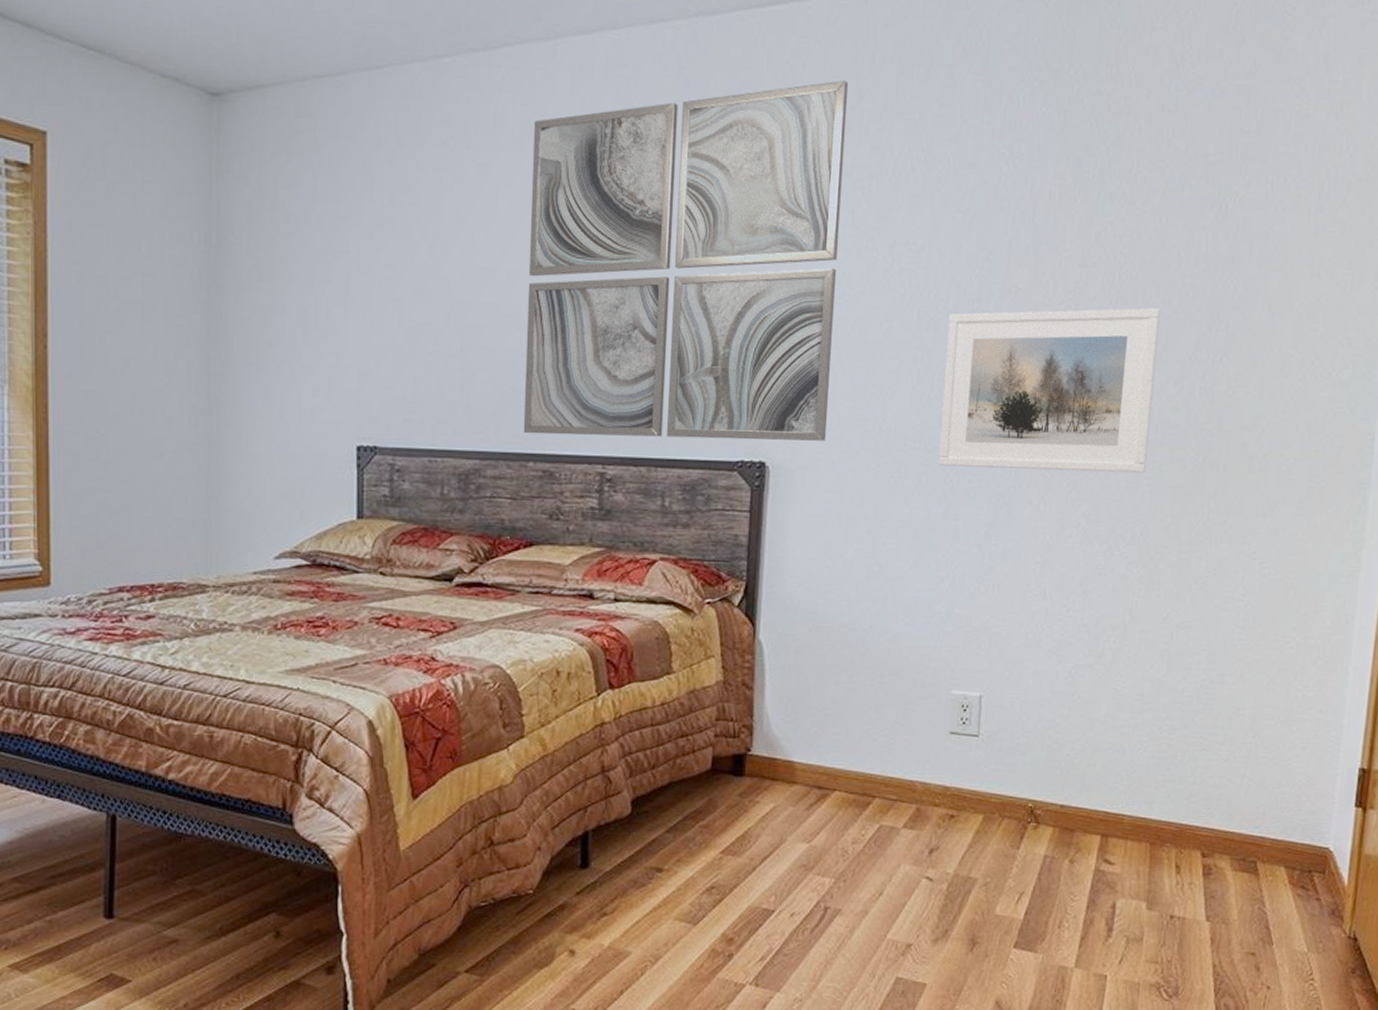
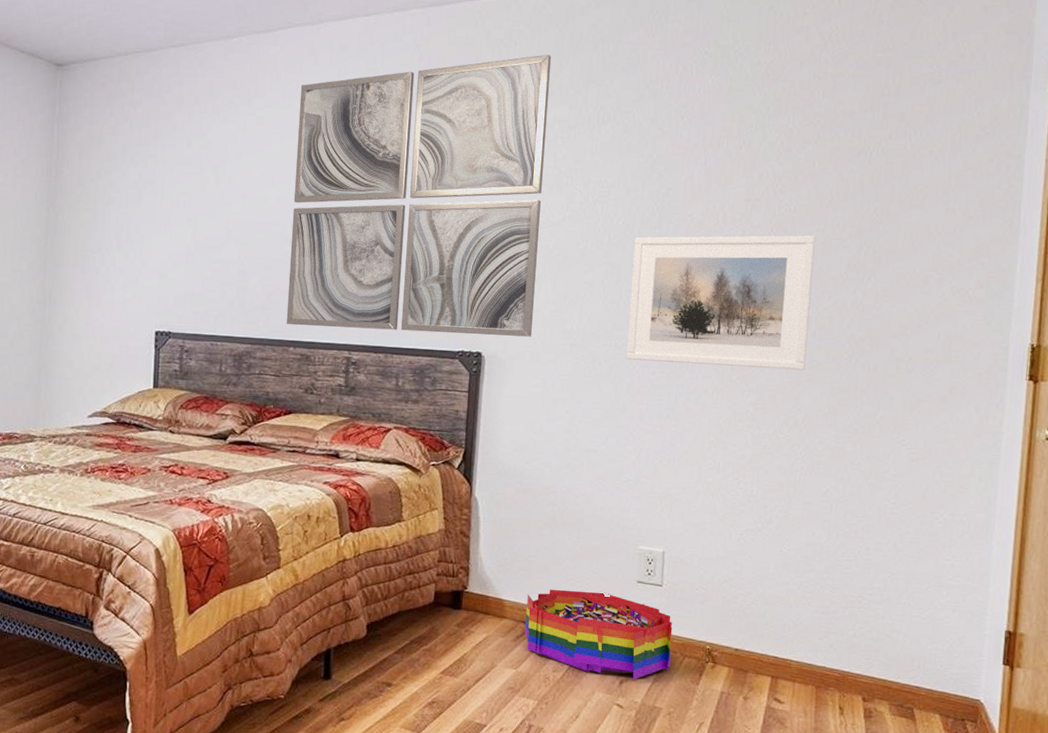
storage bin: none [818,746,991,847] -> present [524,589,673,680]

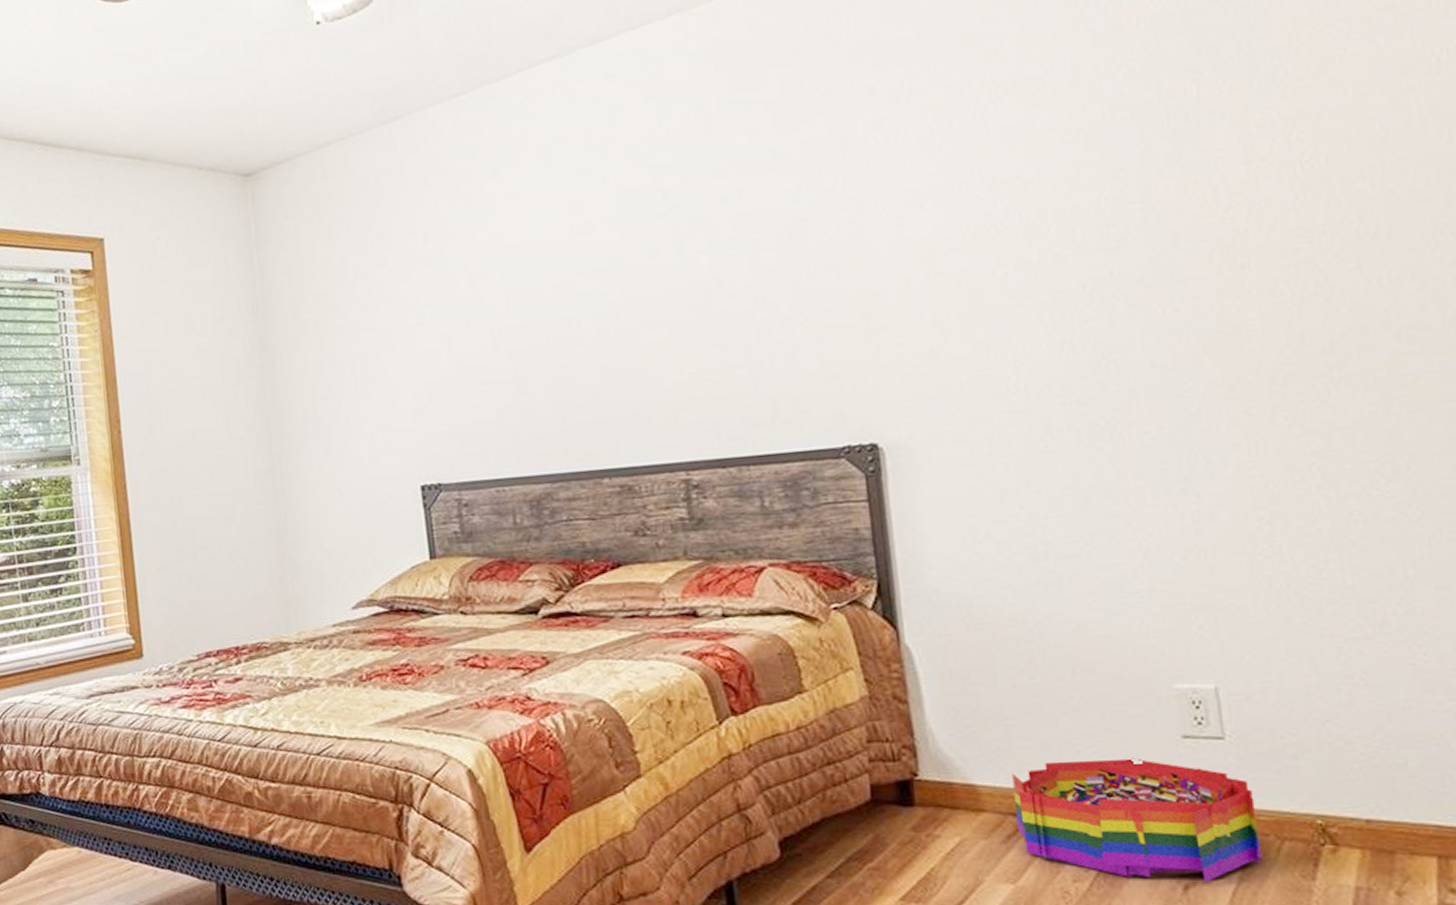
wall art: present [286,54,552,337] -> none [559,24,947,450]
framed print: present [626,235,815,371] -> none [1079,193,1395,419]

